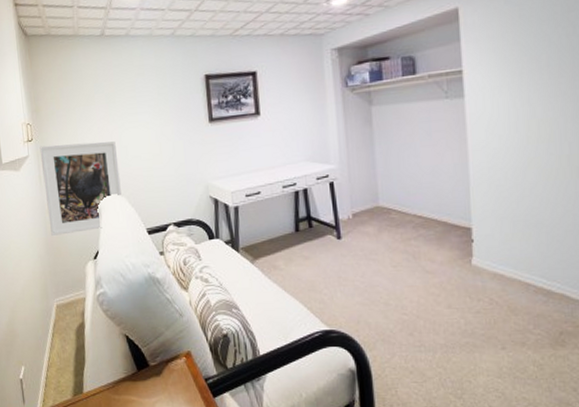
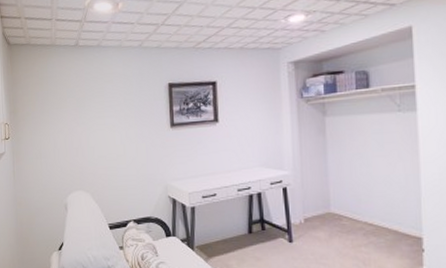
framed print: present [39,141,121,236] -> none [15,142,87,226]

